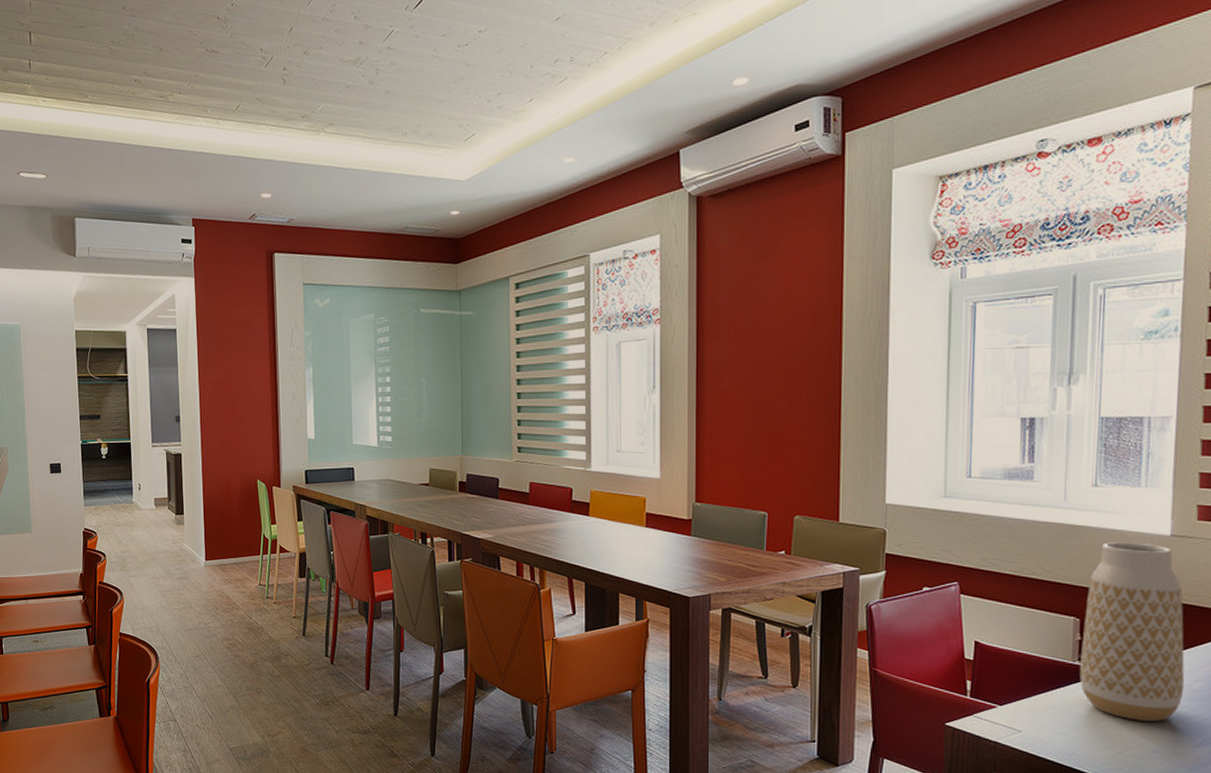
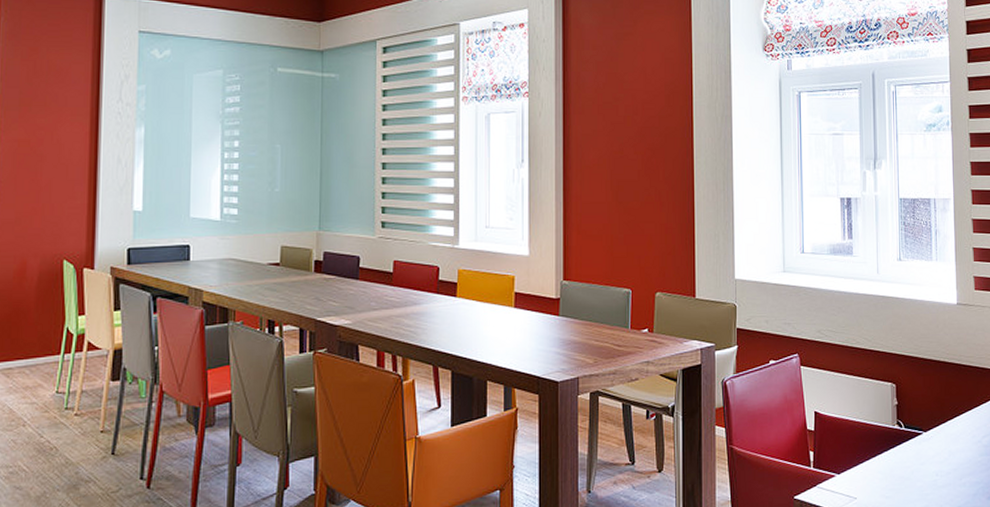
vase: present [1080,542,1185,721] -> none [898,311,977,479]

